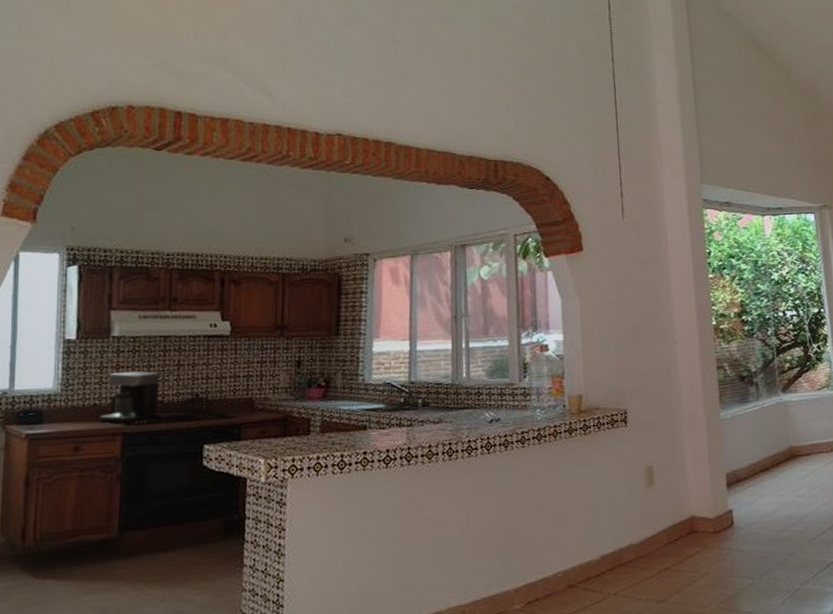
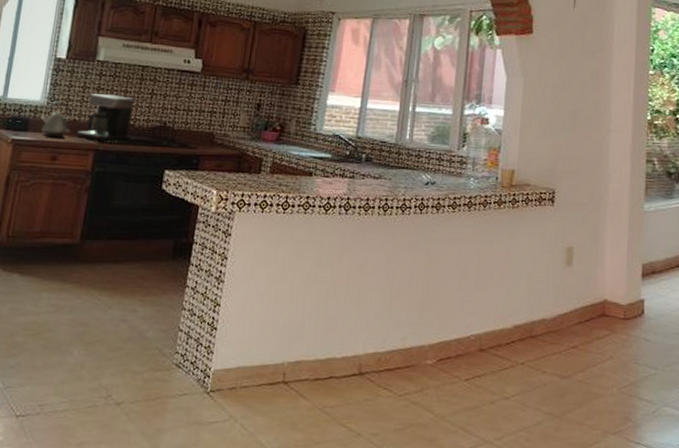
kettle: none [55,385,91,427] -> present [40,101,72,138]

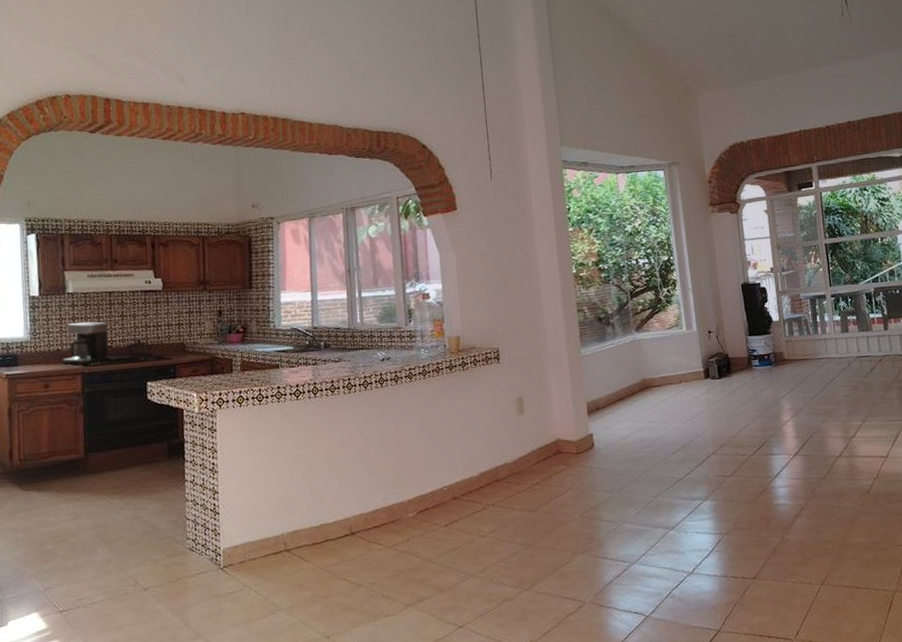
kettle: present [40,101,72,138] -> none [27,334,56,368]

